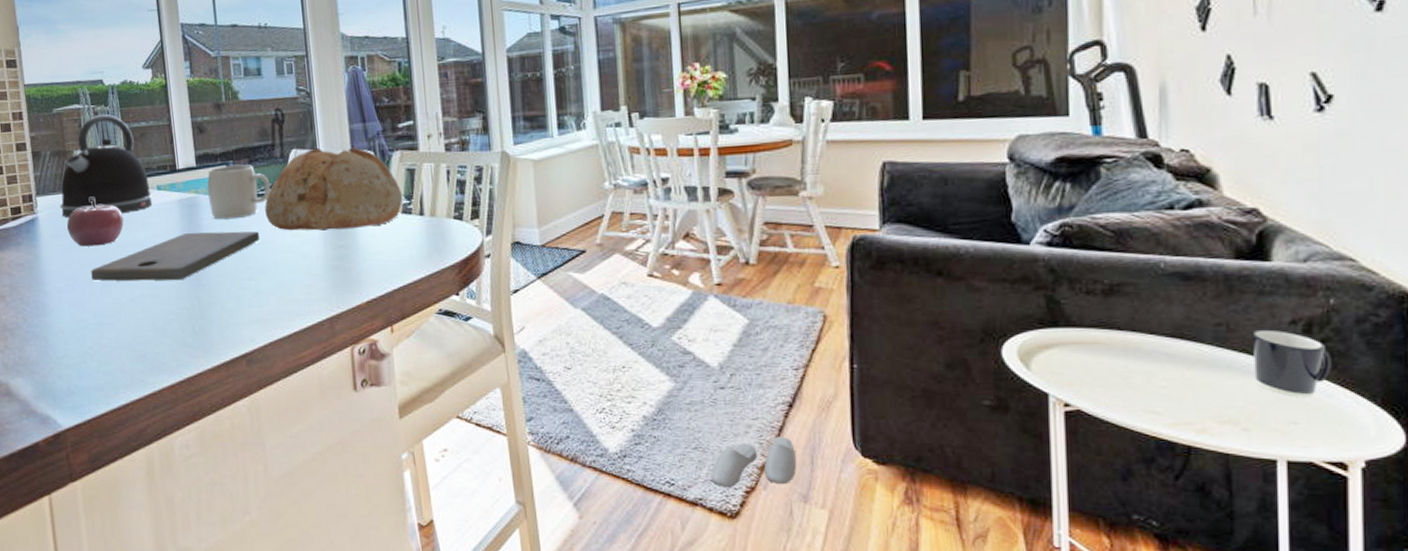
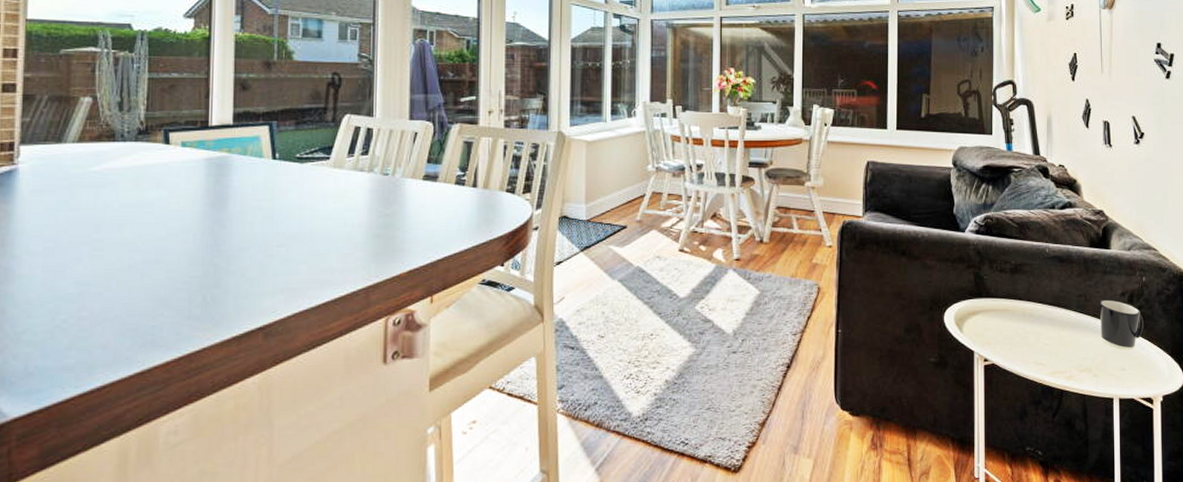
kettle: present [59,113,153,217] -> none [50,60,175,170]
fruit: present [67,197,124,247] -> none [57,150,133,205]
cutting board: present [91,231,259,281] -> none [80,193,297,245]
mug: present [207,164,271,219] -> none [242,125,317,181]
bread: present [265,148,403,231] -> none [307,115,458,198]
slippers: present [711,436,796,487] -> none [720,394,790,444]

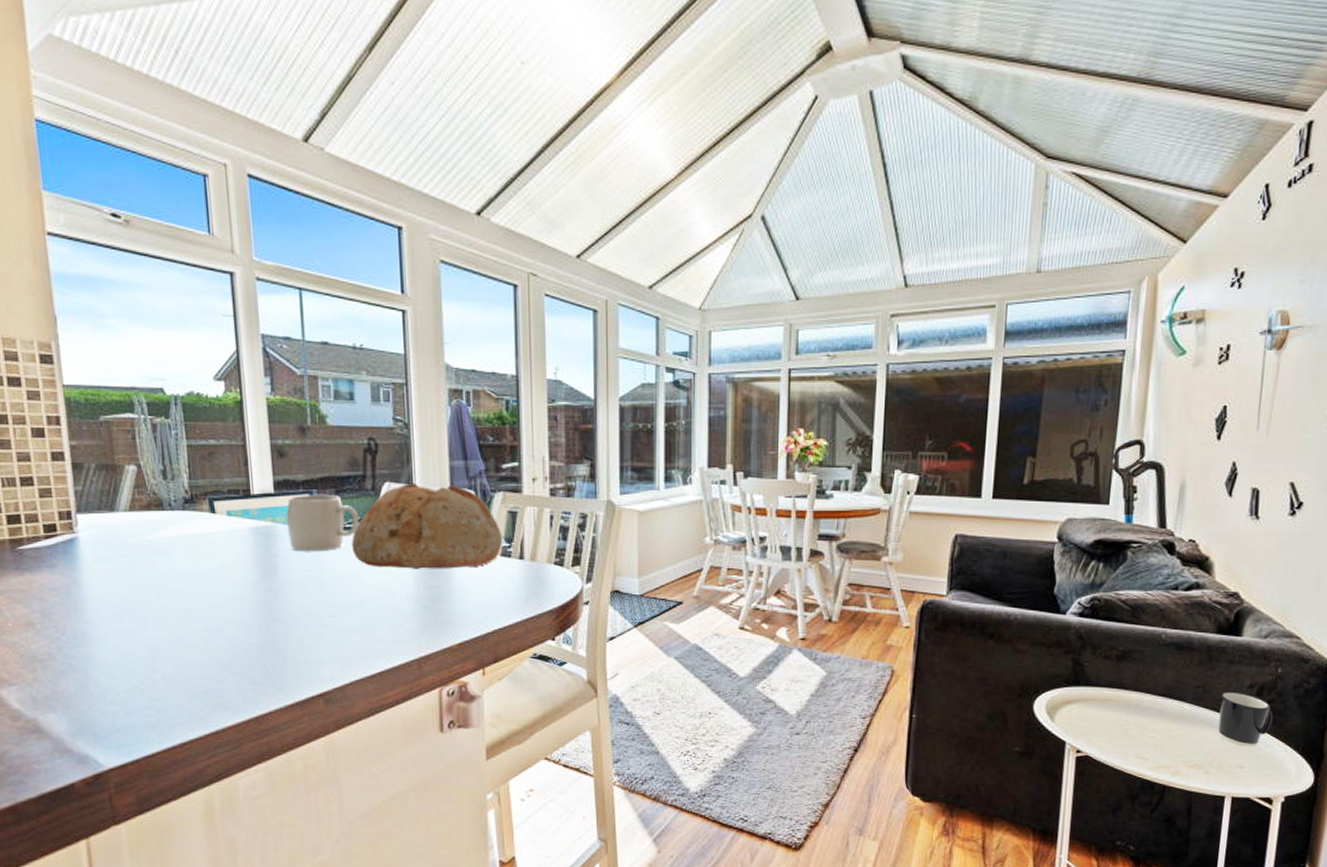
mug: none [242,125,317,181] -> present [286,494,359,551]
bread: none [307,115,458,198] -> present [352,483,503,569]

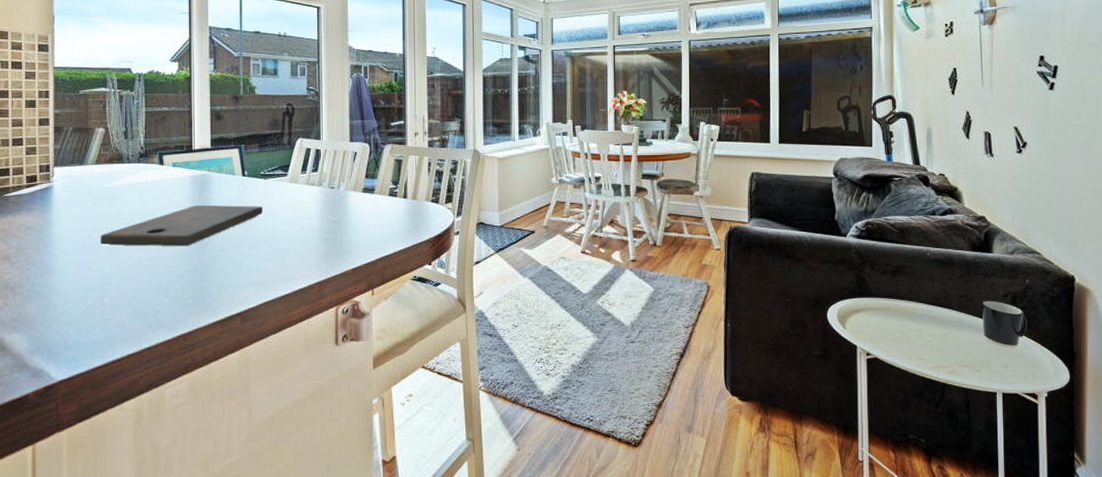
cutting board: none [144,563,344,613] -> present [100,204,262,246]
mug: present [286,494,359,551] -> none [219,148,277,194]
bread: present [352,483,503,569] -> none [270,138,390,208]

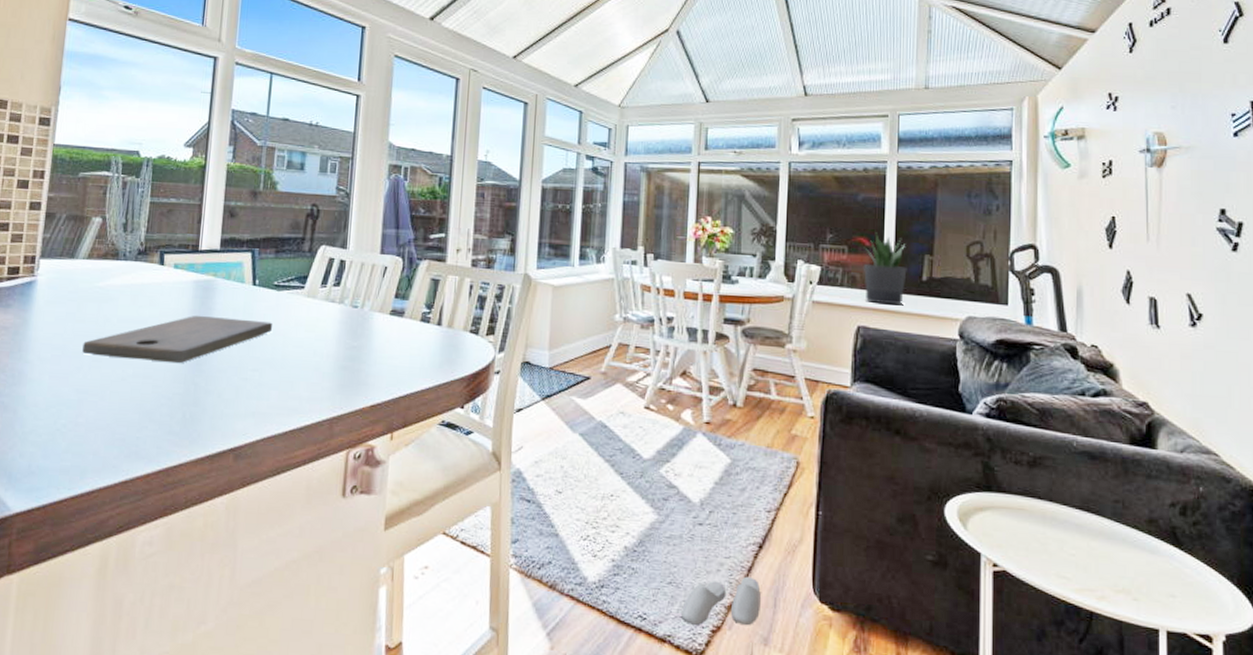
slippers: none [621,380,684,421] -> present [681,576,761,626]
planter: none [755,94,790,154] -> present [864,232,907,305]
mug: present [981,300,1028,348] -> none [1141,509,1201,573]

